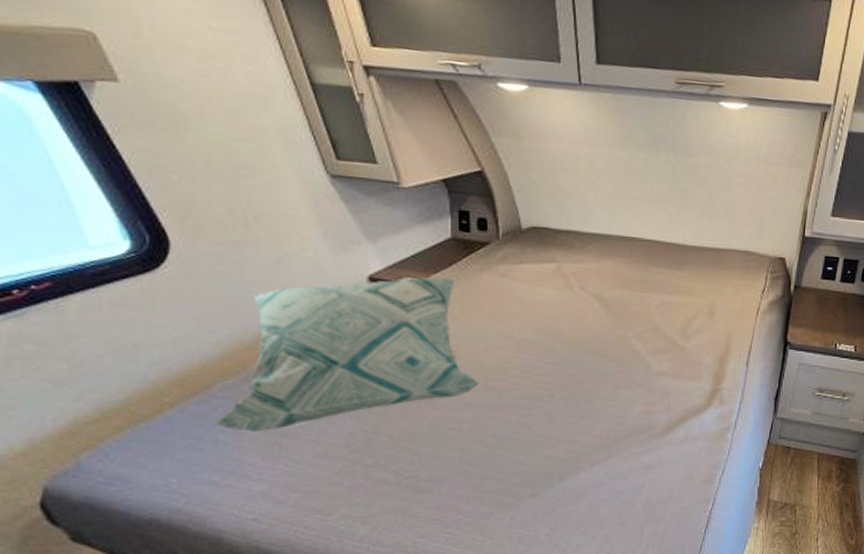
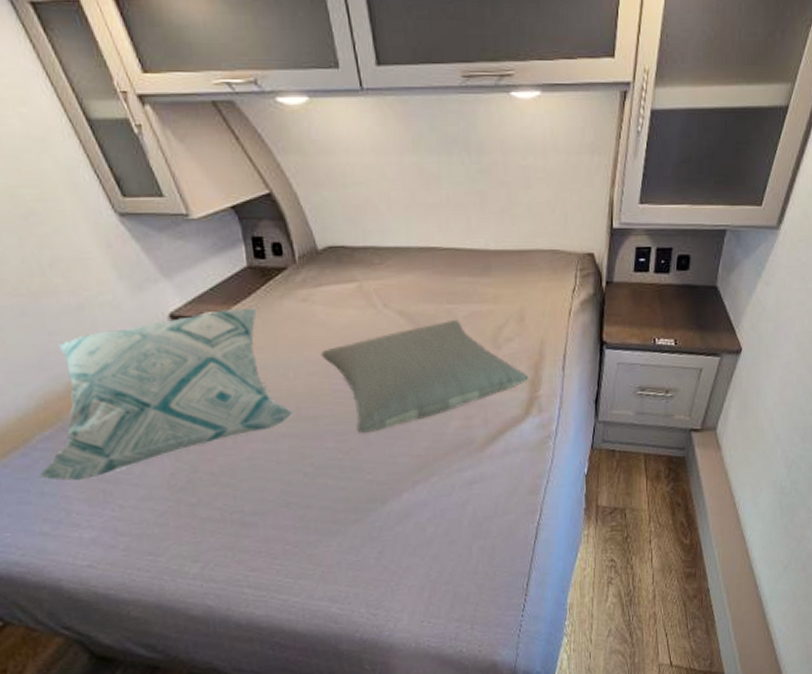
pillow: none [514,308,713,410] -> present [321,320,528,434]

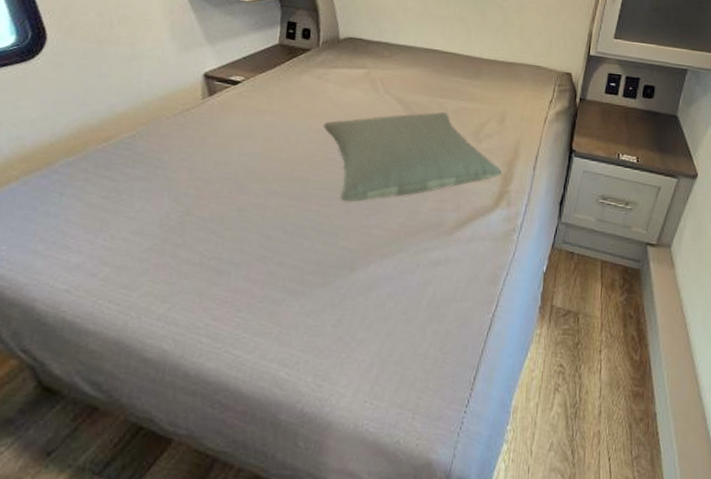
decorative pillow: present [37,307,294,481] -> none [48,76,288,207]

